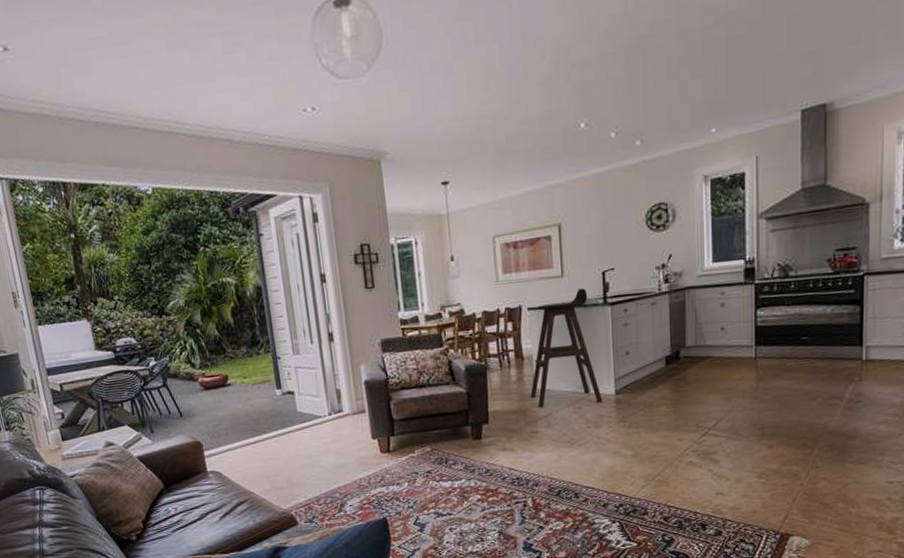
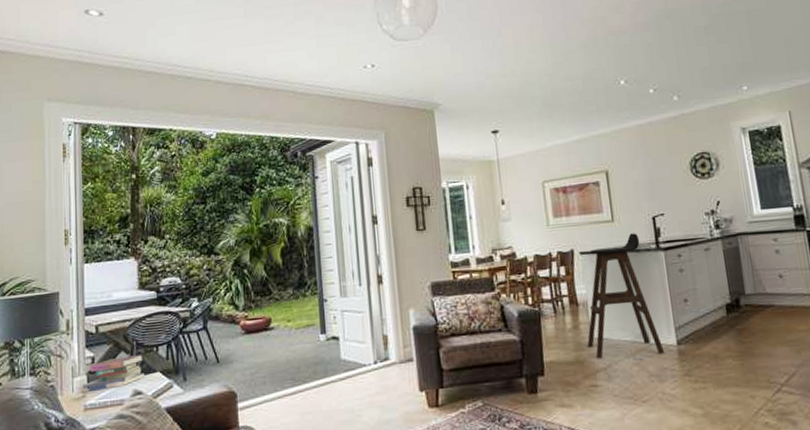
books: none [57,409,114,443] -> present [82,354,144,391]

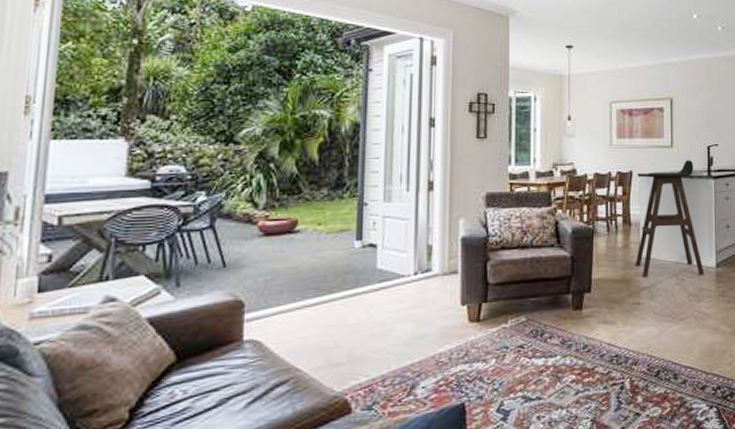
books: present [82,354,144,391] -> none [30,253,122,296]

